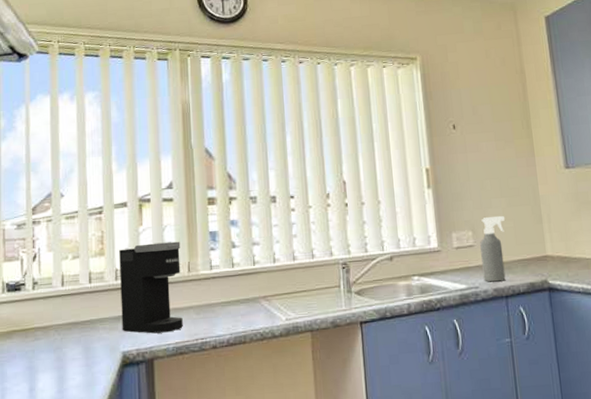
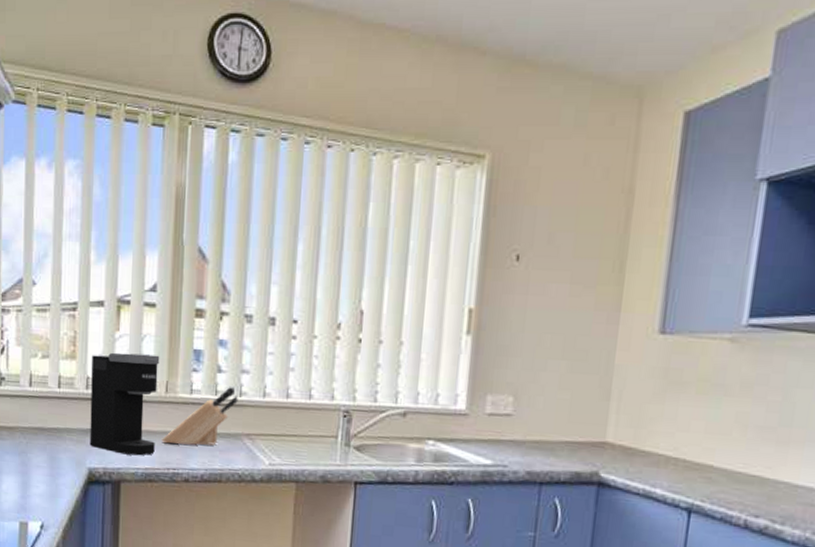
knife block: none [188,258,252,317] -> present [162,387,238,445]
spray bottle: present [480,215,506,282] -> none [516,382,560,464]

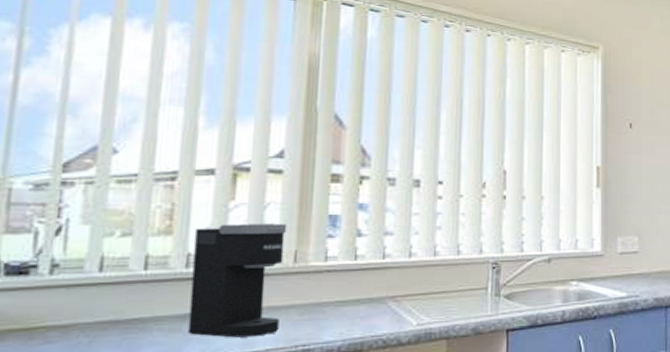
knife block: present [162,387,238,445] -> none [288,250,381,319]

